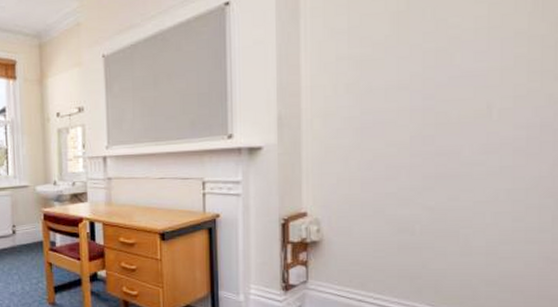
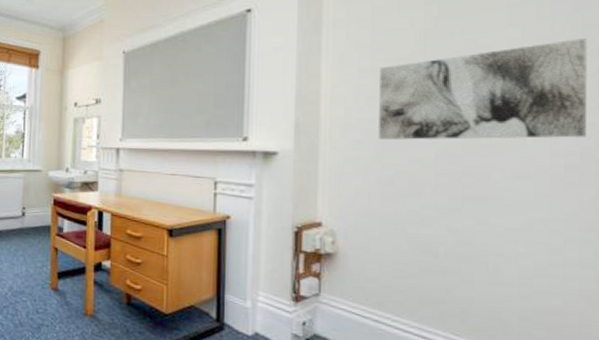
wall art: none [357,11,547,126] -> present [378,38,587,140]

